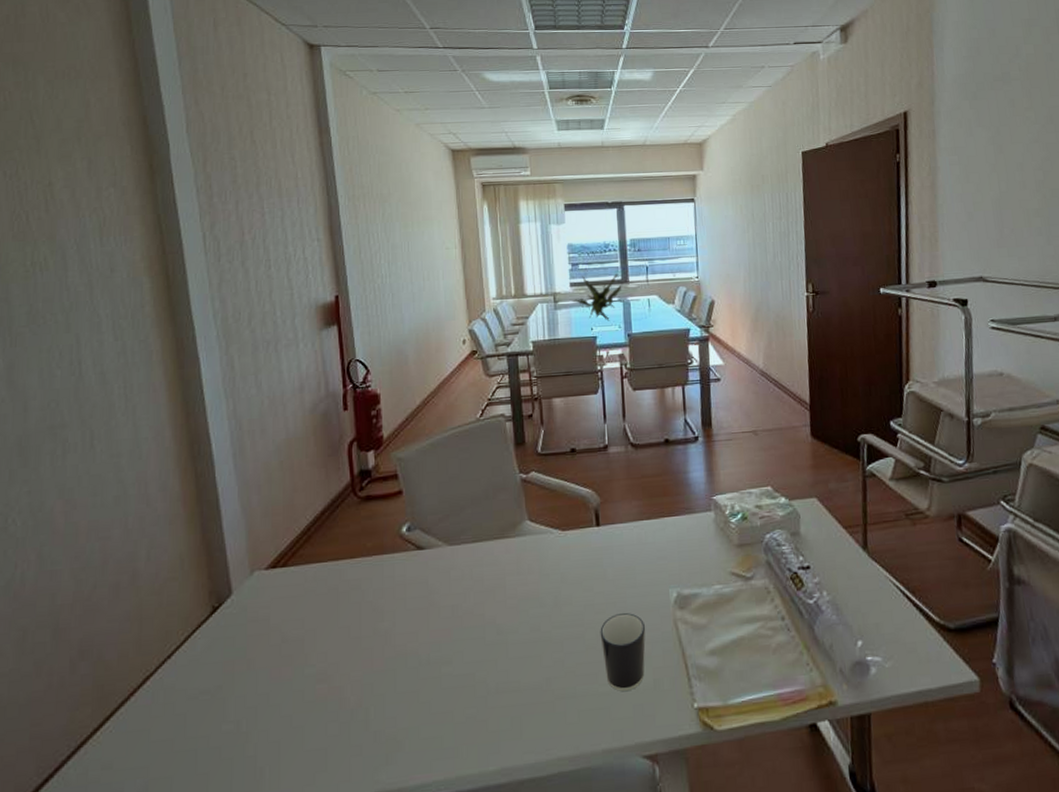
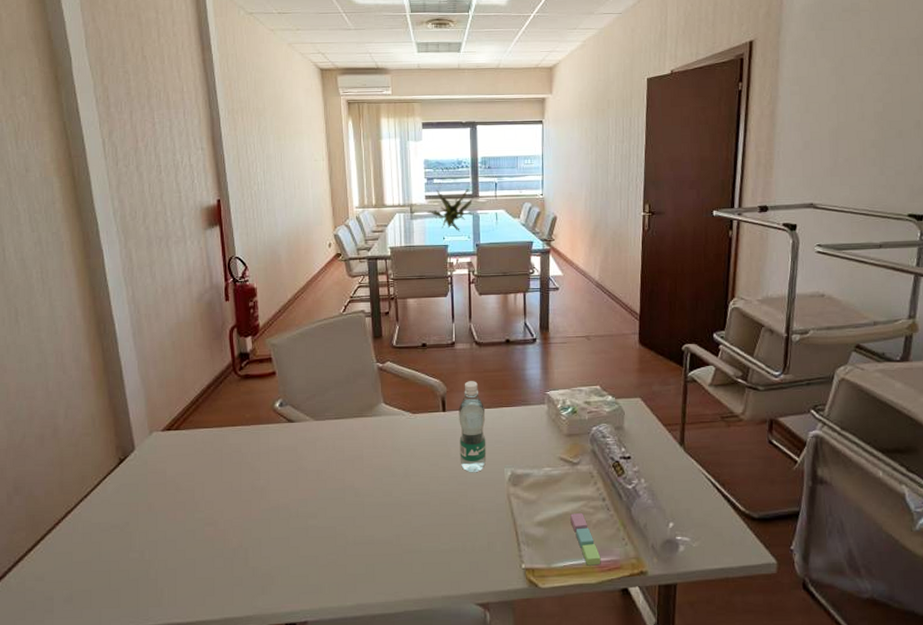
mug: present [600,612,646,692] -> none [443,485,483,551]
bottle: none [614,488,649,597] -> present [459,381,487,473]
sticky notes: none [746,636,784,699] -> present [570,513,601,566]

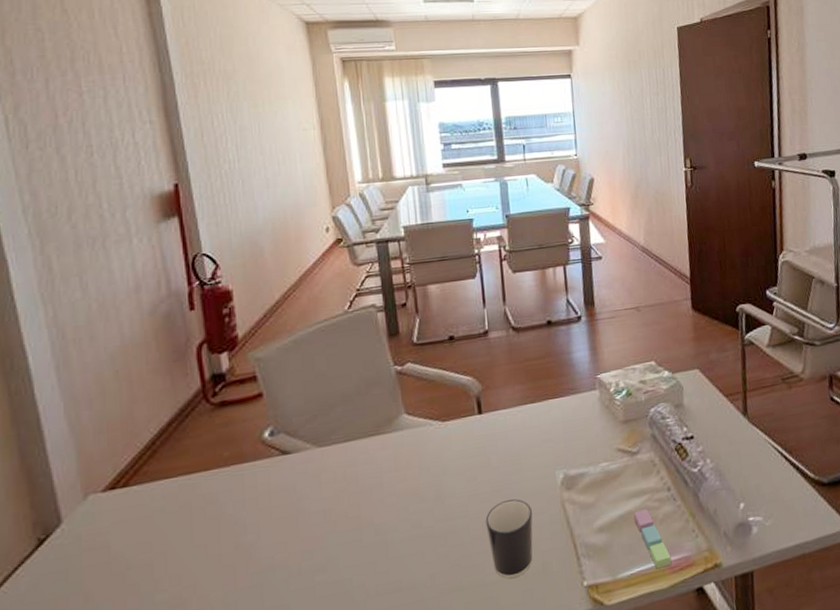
plant: present [426,189,475,231] -> none [445,153,502,202]
mug: none [443,485,483,551] -> present [485,499,533,579]
bottle: present [459,381,487,473] -> none [497,373,534,483]

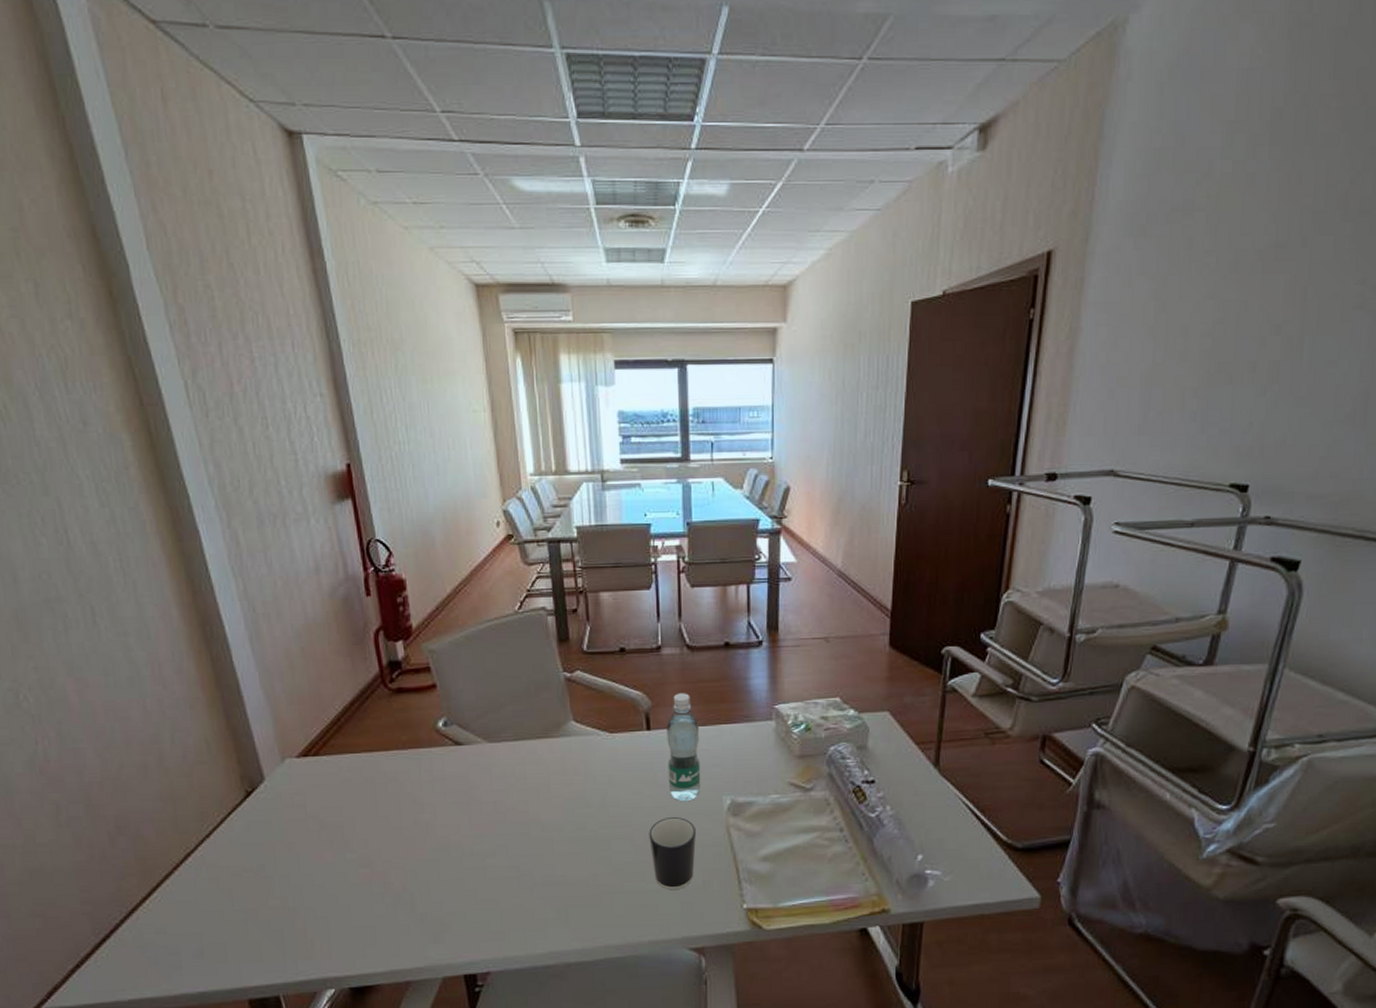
bottle: none [497,373,534,483] -> present [666,693,701,802]
sticky notes: present [634,509,672,569] -> none [801,846,836,904]

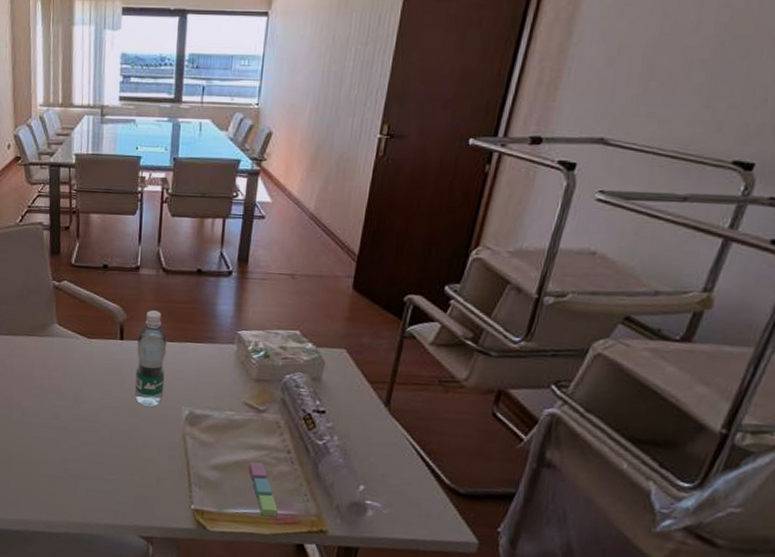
mug: present [649,816,697,891] -> none [113,418,156,483]
sticky notes: none [801,846,836,904] -> present [249,461,278,517]

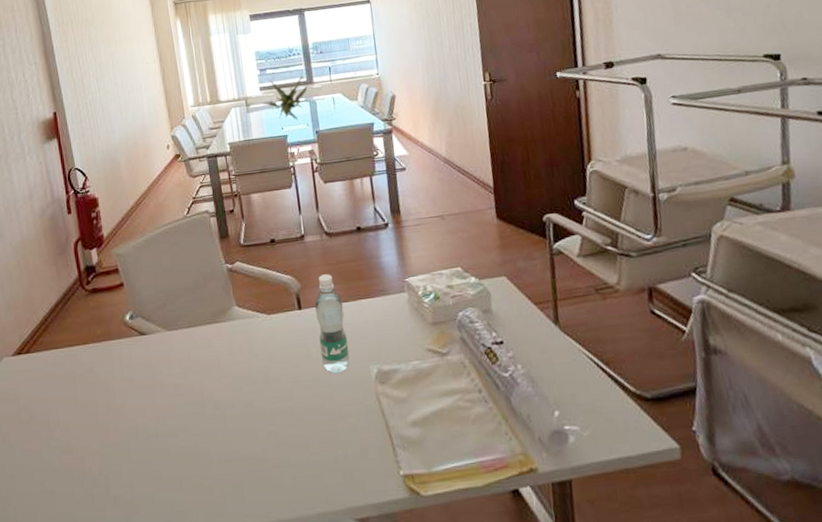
plant: none [119,90,176,141] -> present [262,76,312,119]
sticky notes: present [249,461,278,517] -> none [446,408,486,467]

